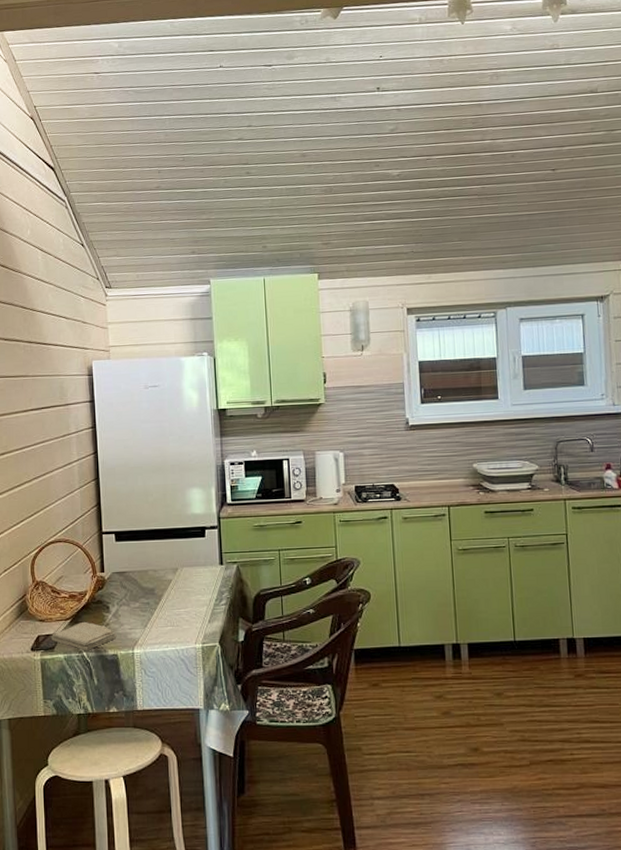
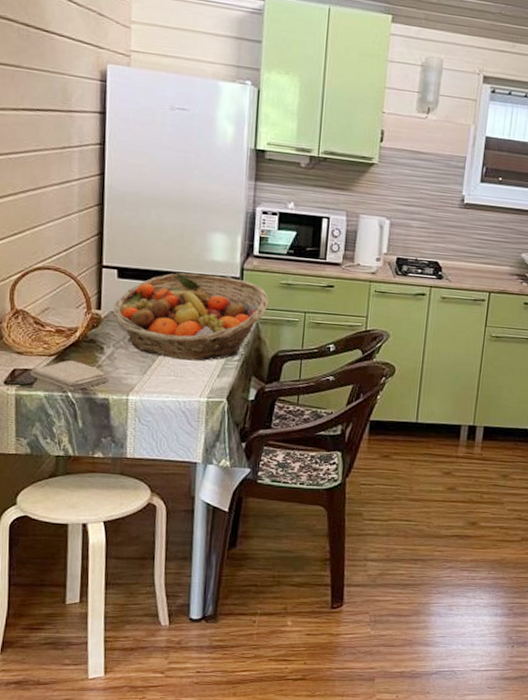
fruit basket: none [113,527,245,610] -> present [112,273,269,361]

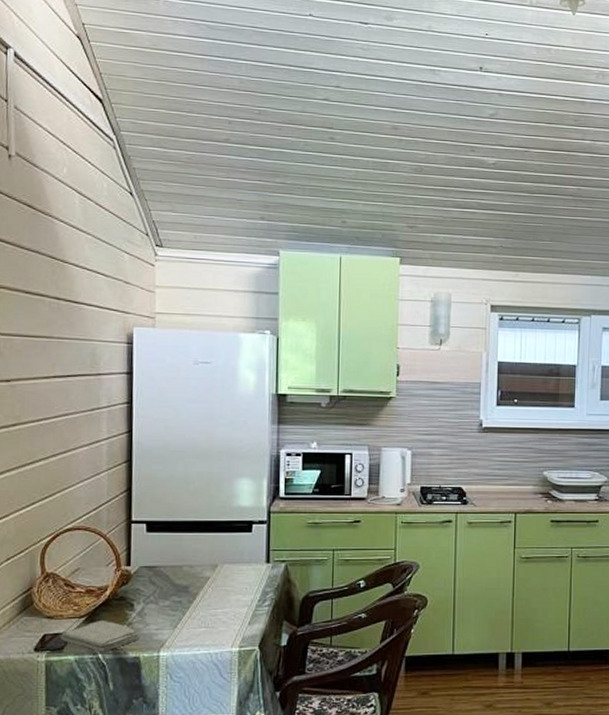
fruit basket: present [112,273,269,361] -> none [141,520,296,610]

